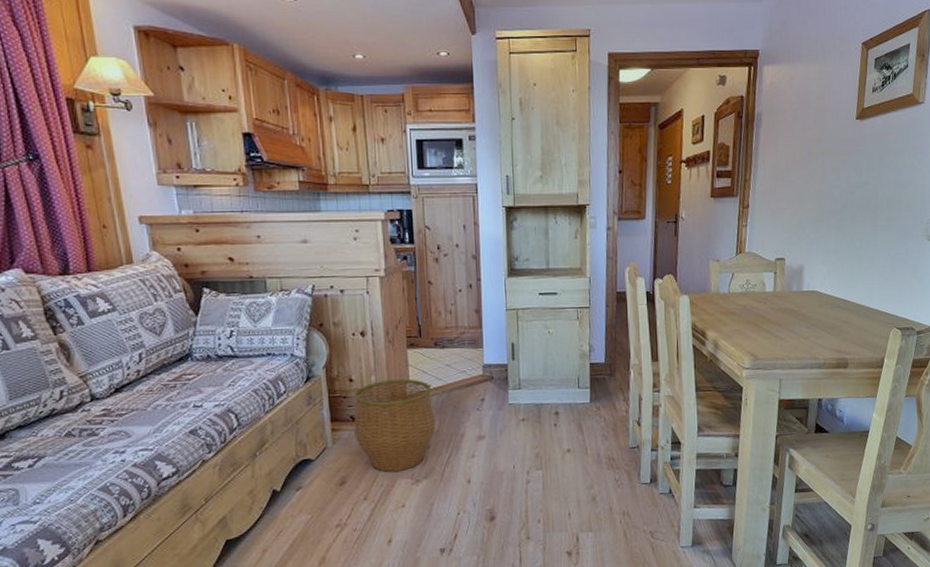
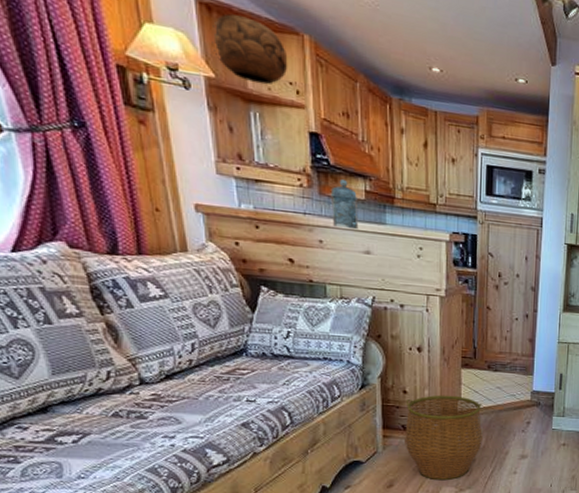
decorative bowl: none [150,37,220,95] -> present [212,14,288,85]
canister: none [265,172,295,221] -> present [330,178,359,230]

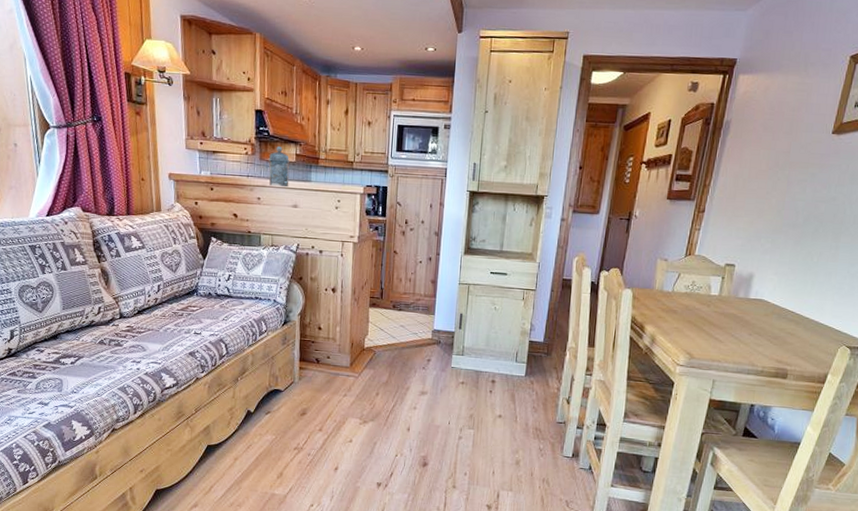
decorative bowl: present [212,14,288,85] -> none [190,25,243,76]
basket: present [405,395,484,481] -> none [317,331,387,412]

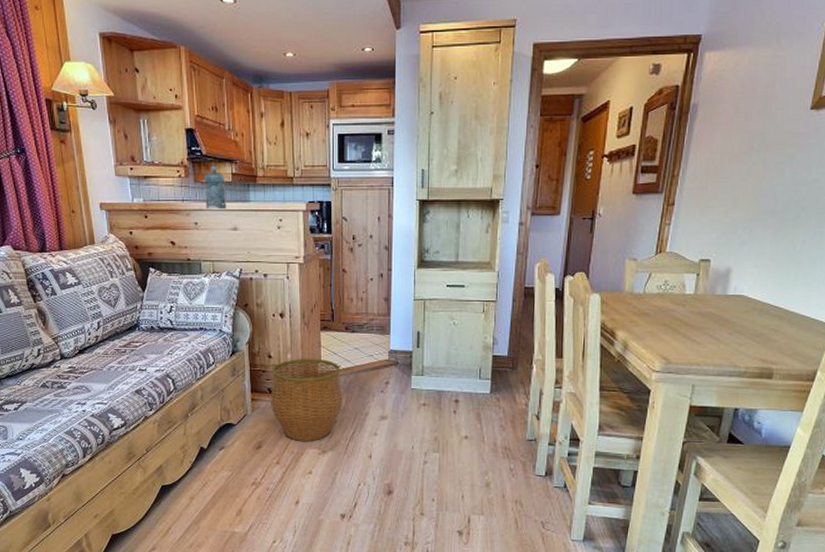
basket: none [317,331,387,412] -> present [270,358,344,442]

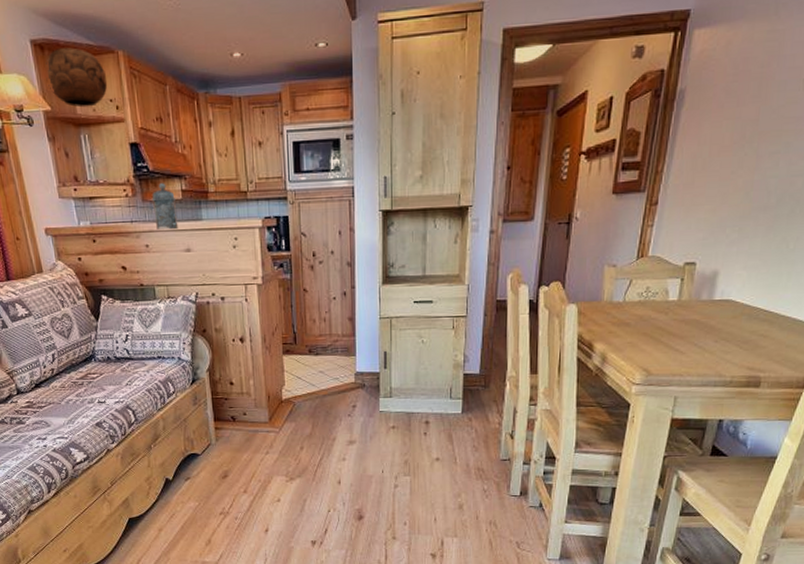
decorative bowl: none [112,41,169,95] -> present [46,47,108,108]
basket: present [270,358,344,442] -> none [233,383,310,470]

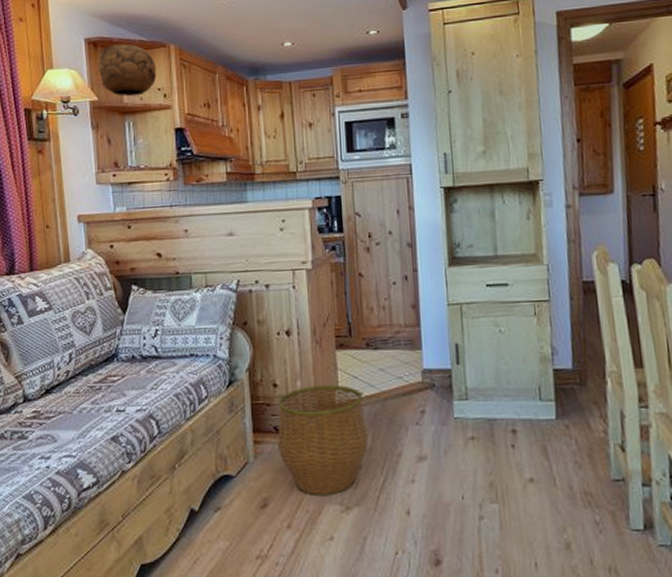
canister: present [151,182,179,231] -> none [194,165,221,215]
basket: none [233,383,310,470] -> present [276,384,369,497]

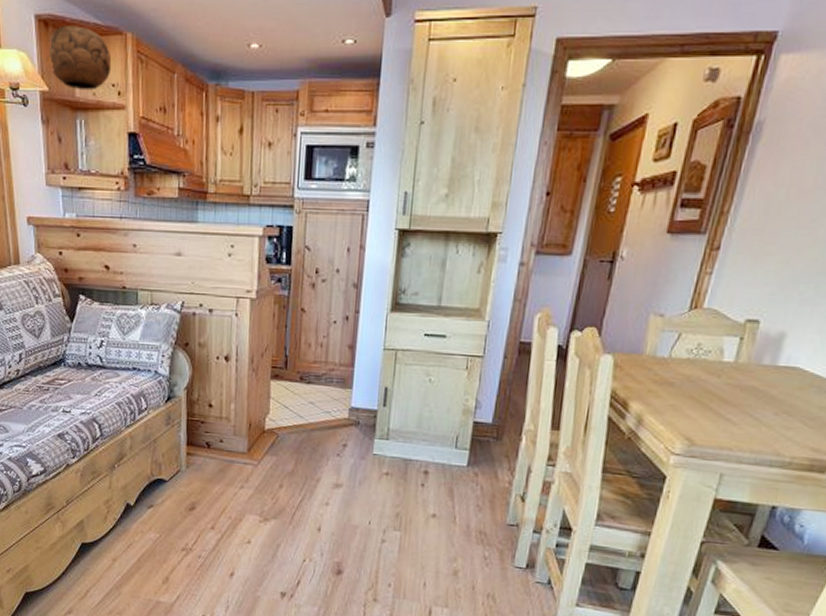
basket: present [276,384,369,497] -> none [208,409,293,507]

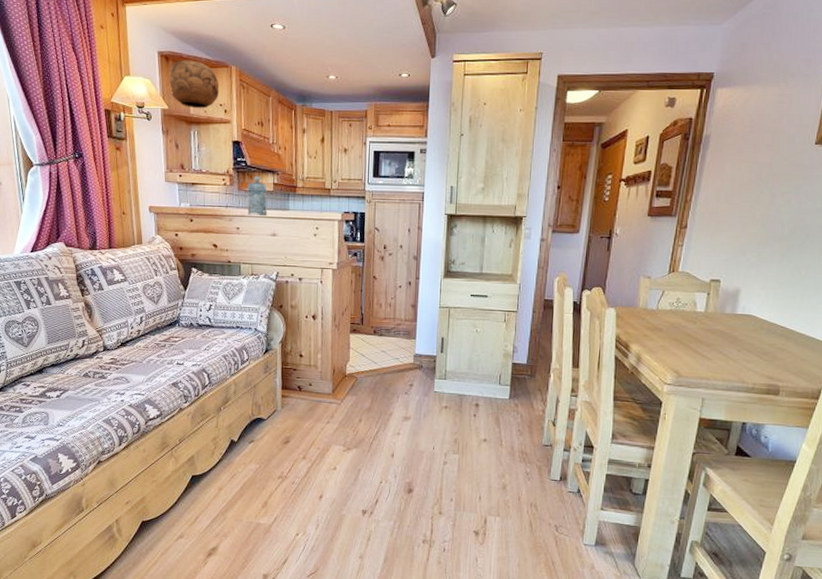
canister: none [145,177,172,231] -> present [246,175,268,217]

